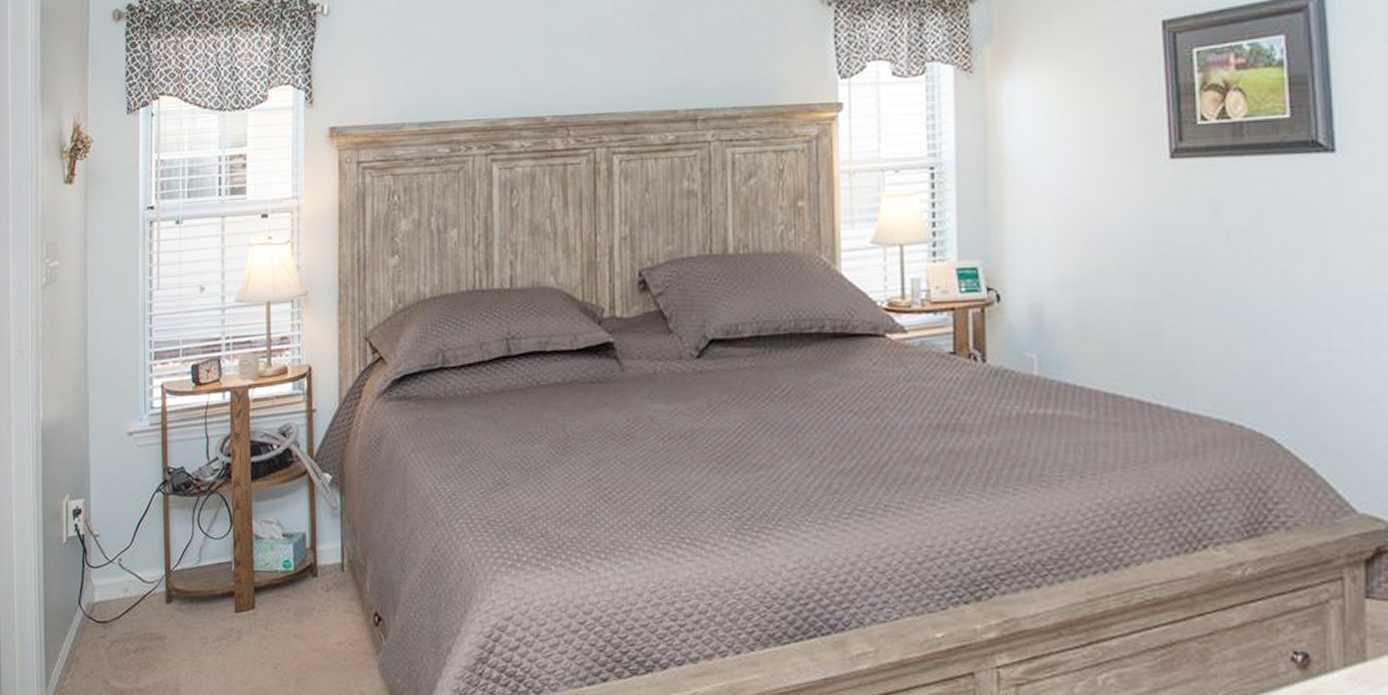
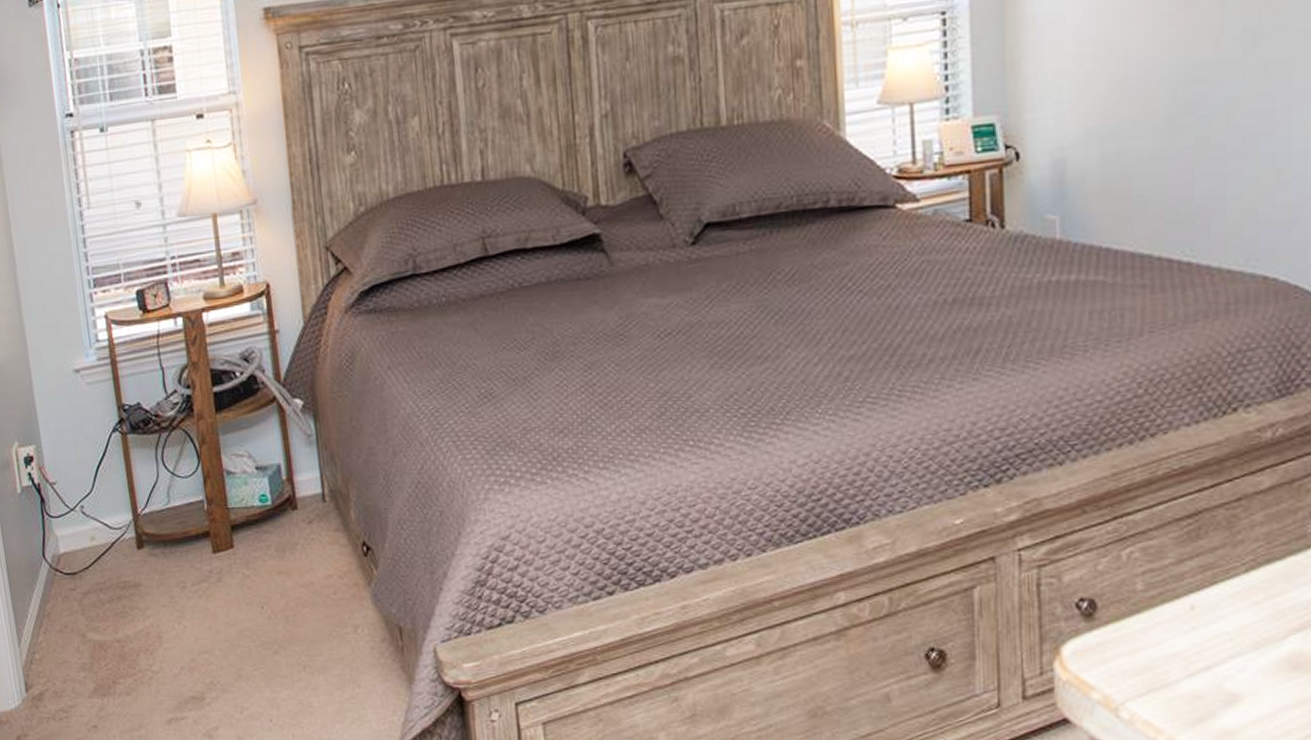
mug: present [237,353,268,381] -> none [186,272,222,305]

